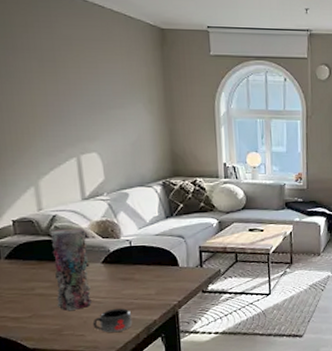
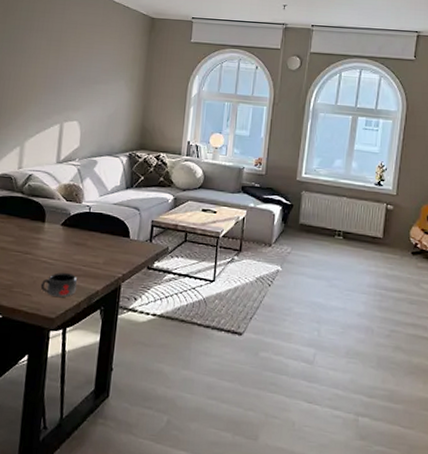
vase: present [49,228,92,311] -> none [14,187,55,269]

